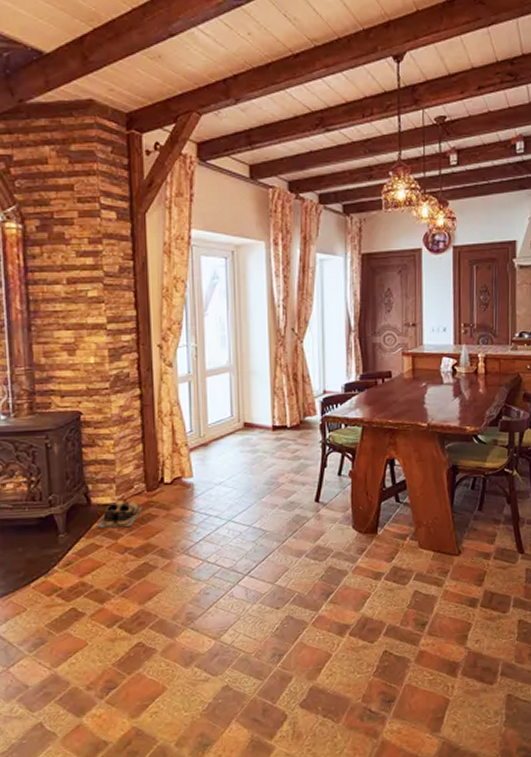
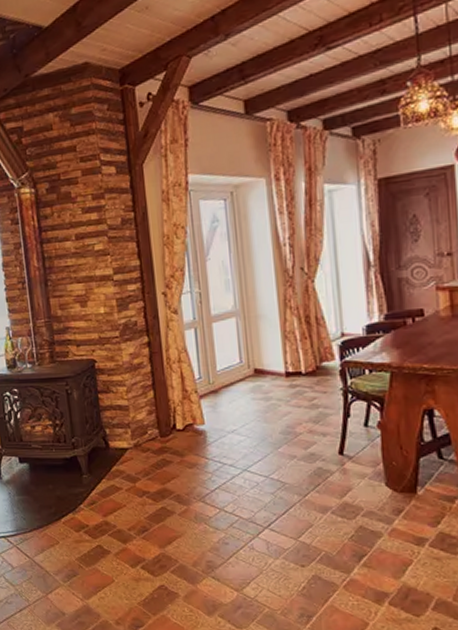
shoes: present [97,500,143,528] -> none [116,445,157,471]

